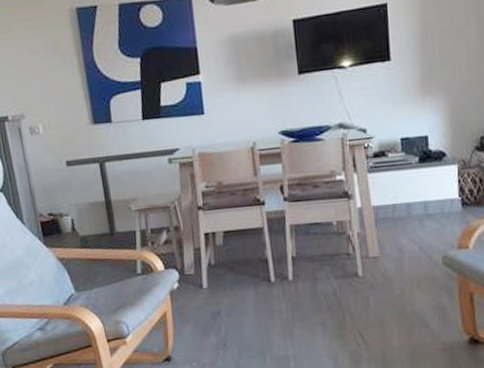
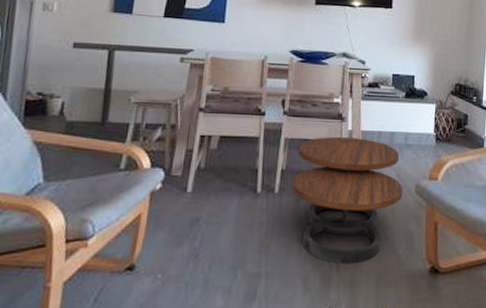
coffee table: none [305,214,429,342] -> present [292,136,403,264]

